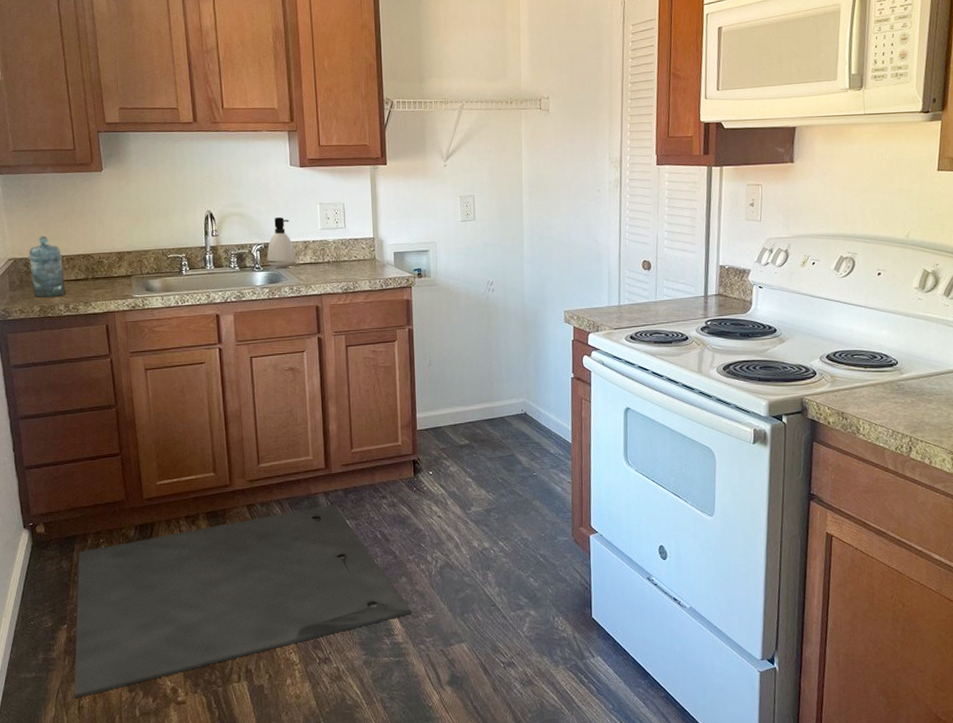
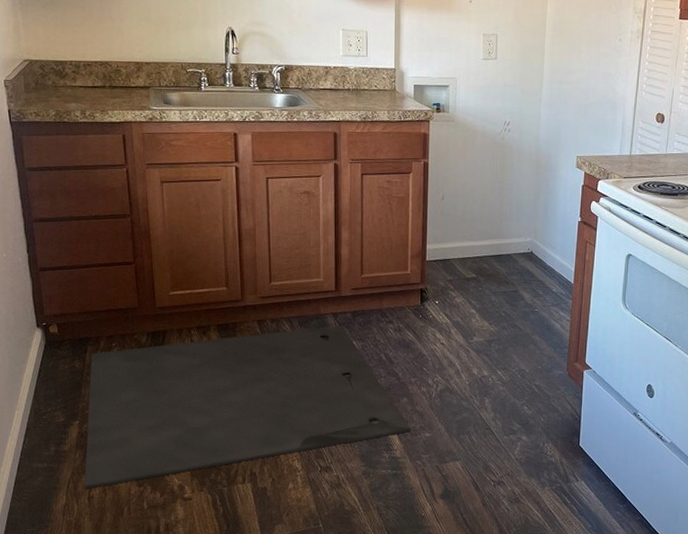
canister: present [28,236,66,298] -> none [44,39,83,102]
soap dispenser: present [267,216,296,269] -> none [287,39,316,93]

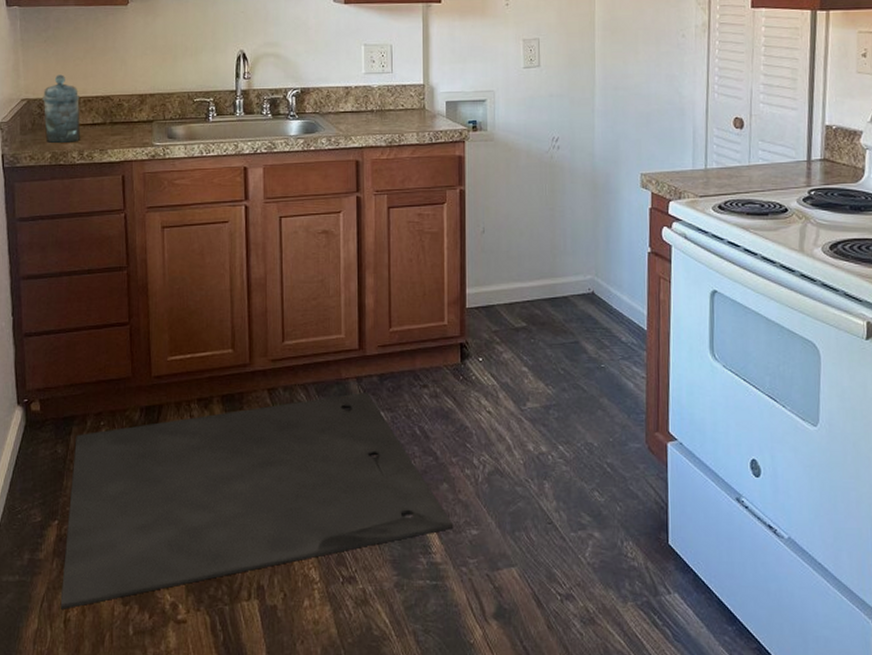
canister: none [44,39,83,102] -> present [43,74,81,143]

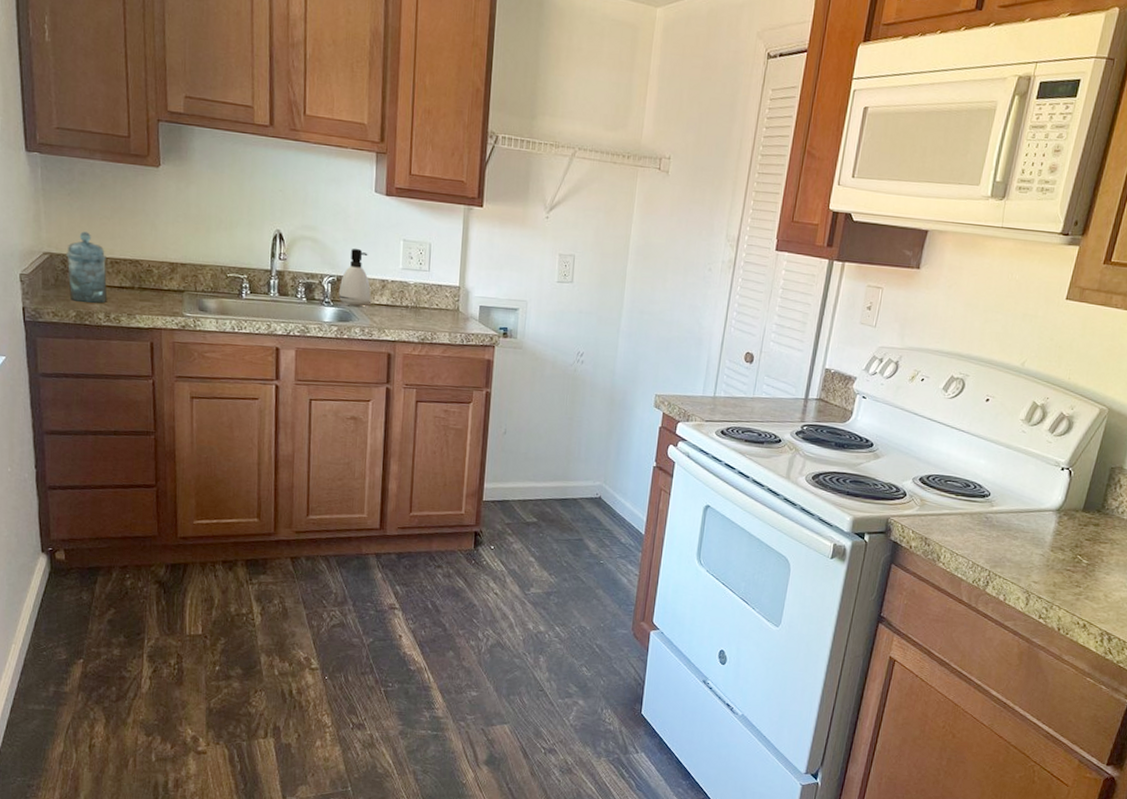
door mat: present [60,391,452,609] -> none [85,567,455,737]
soap dispenser: none [303,58,335,117] -> present [338,248,371,307]

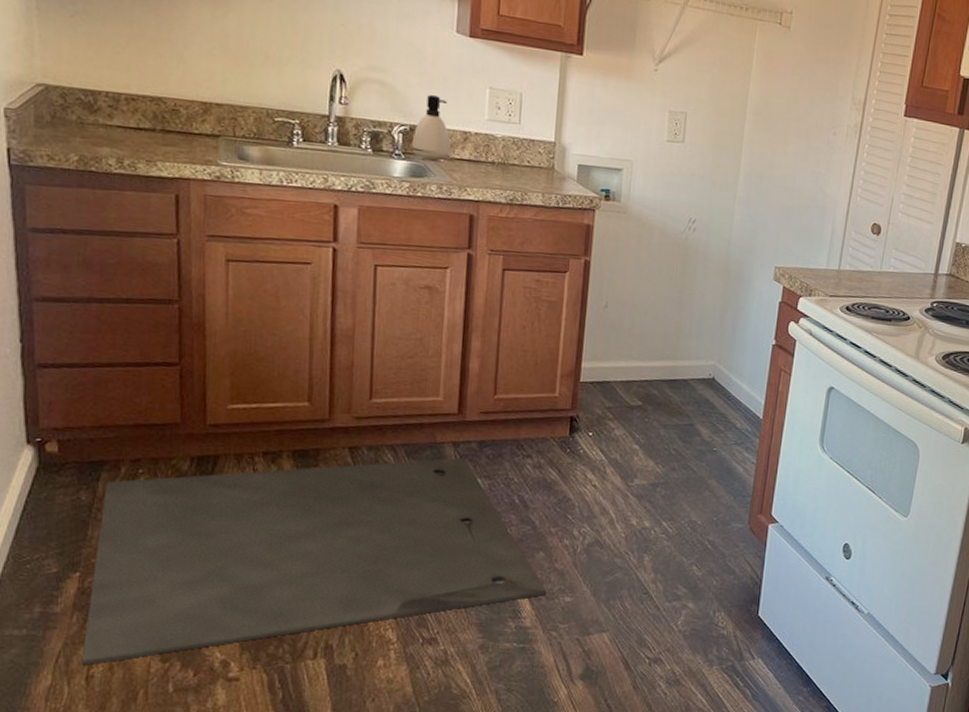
canister: present [66,231,108,303] -> none [67,60,121,147]
door mat: none [85,567,455,737] -> present [81,457,546,666]

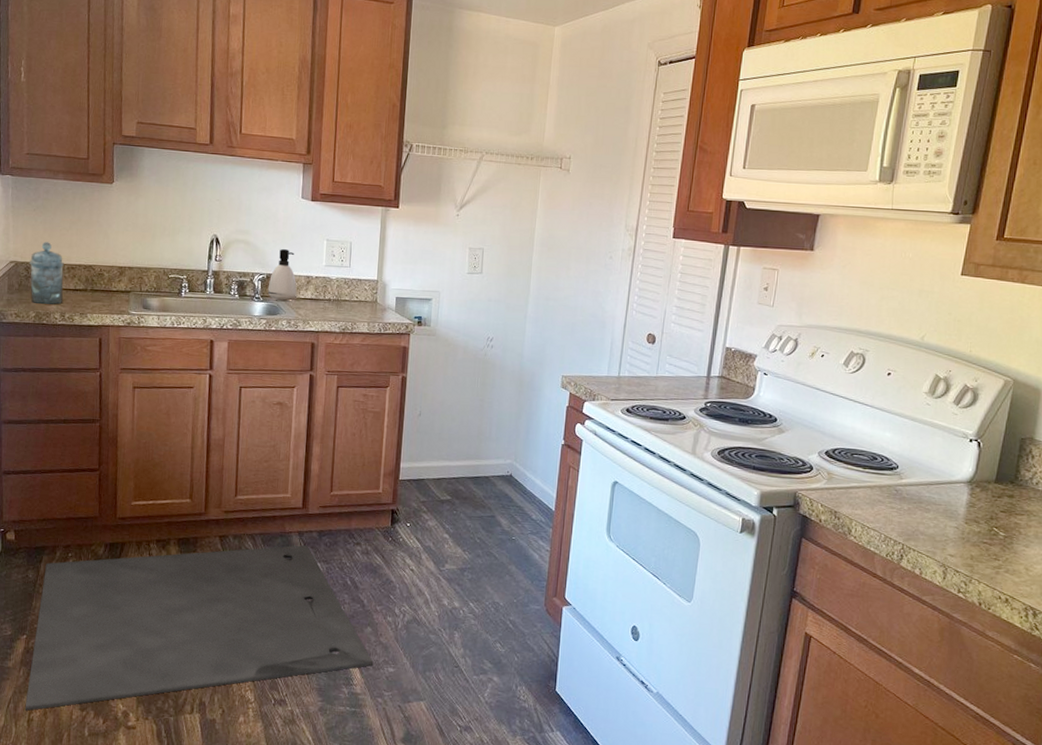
canister: none [67,60,121,147] -> present [30,242,64,305]

